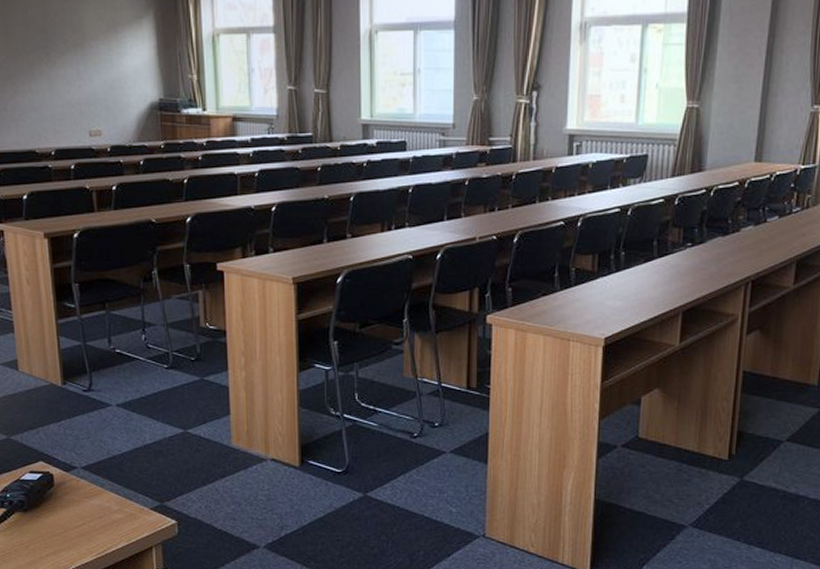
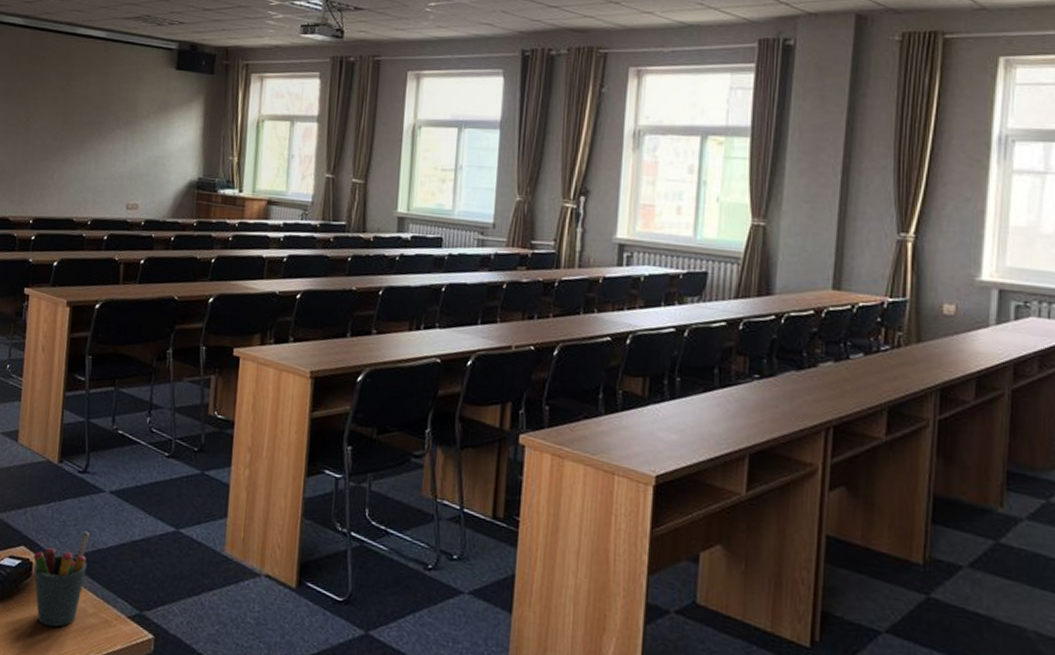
pen holder: none [52,442,106,526] -> present [33,531,90,628]

